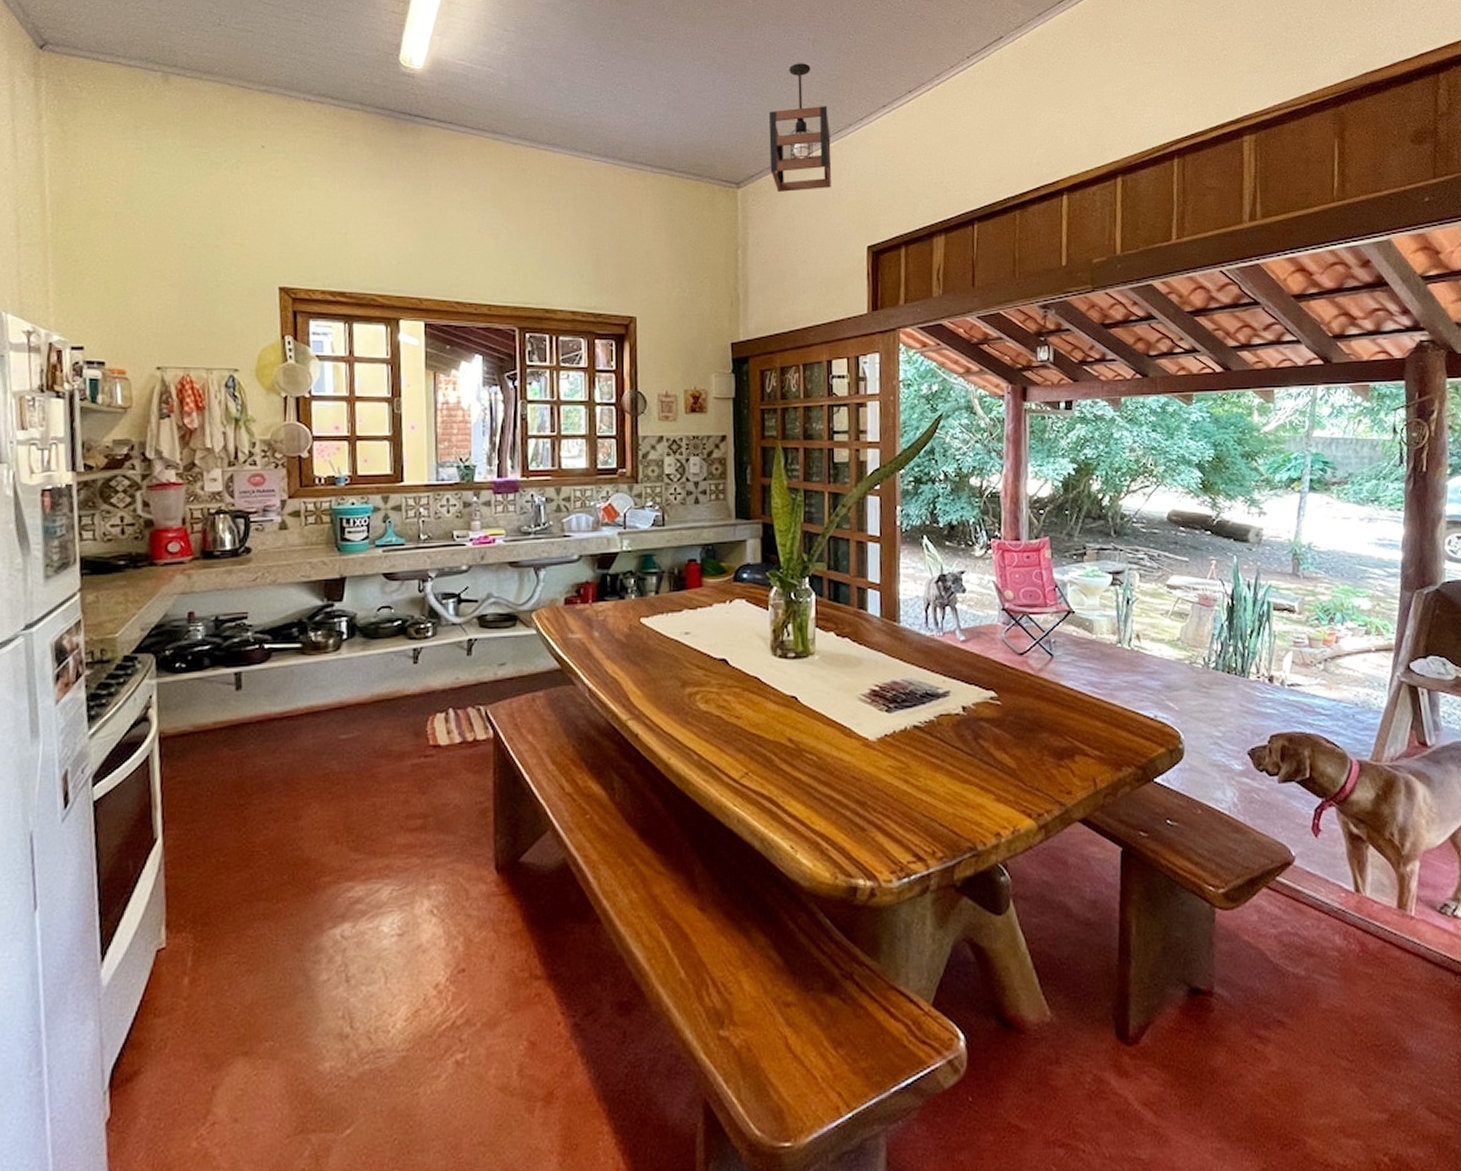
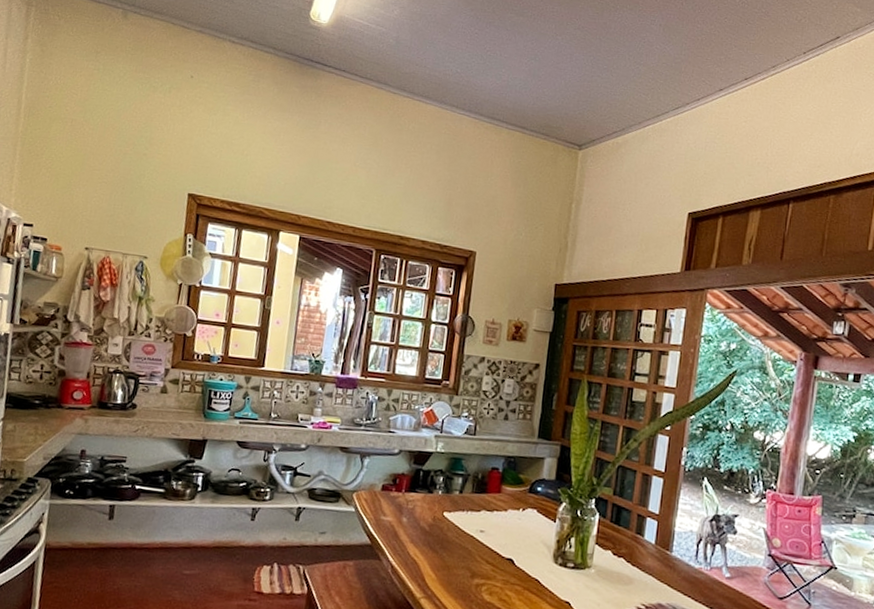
pendant light: present [768,63,832,192] -> none [610,45,670,158]

